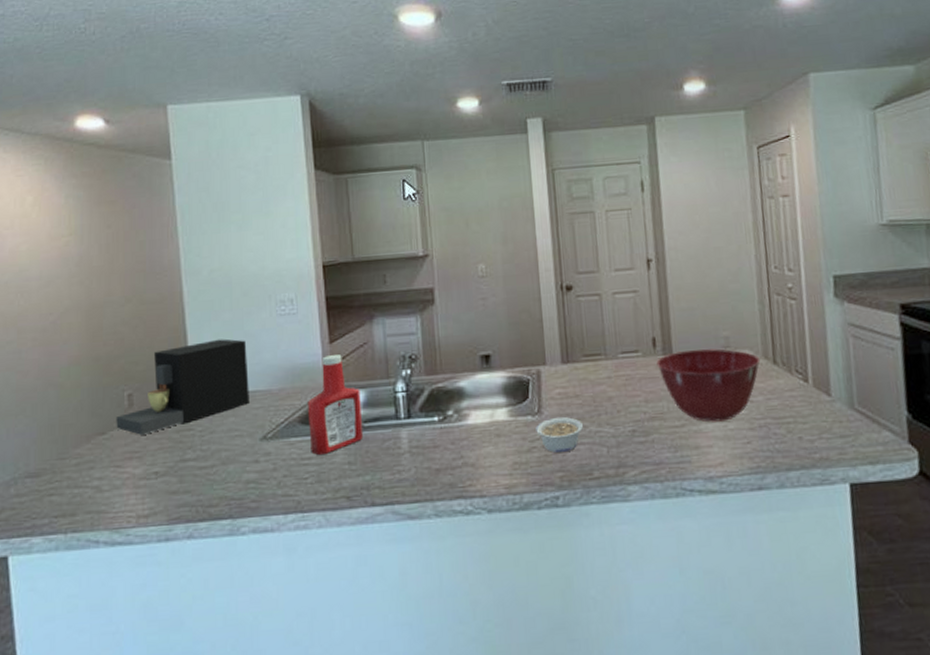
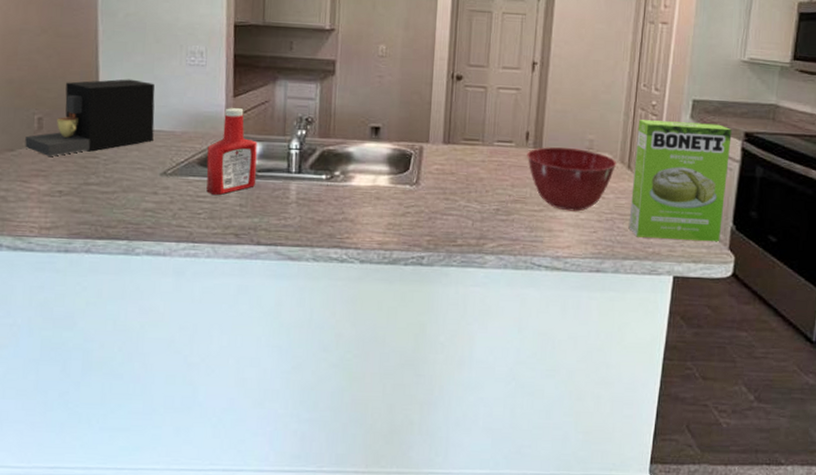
legume: present [536,417,584,453] -> none [412,190,455,221]
cake mix box: none [776,299,897,442] -> present [628,120,732,242]

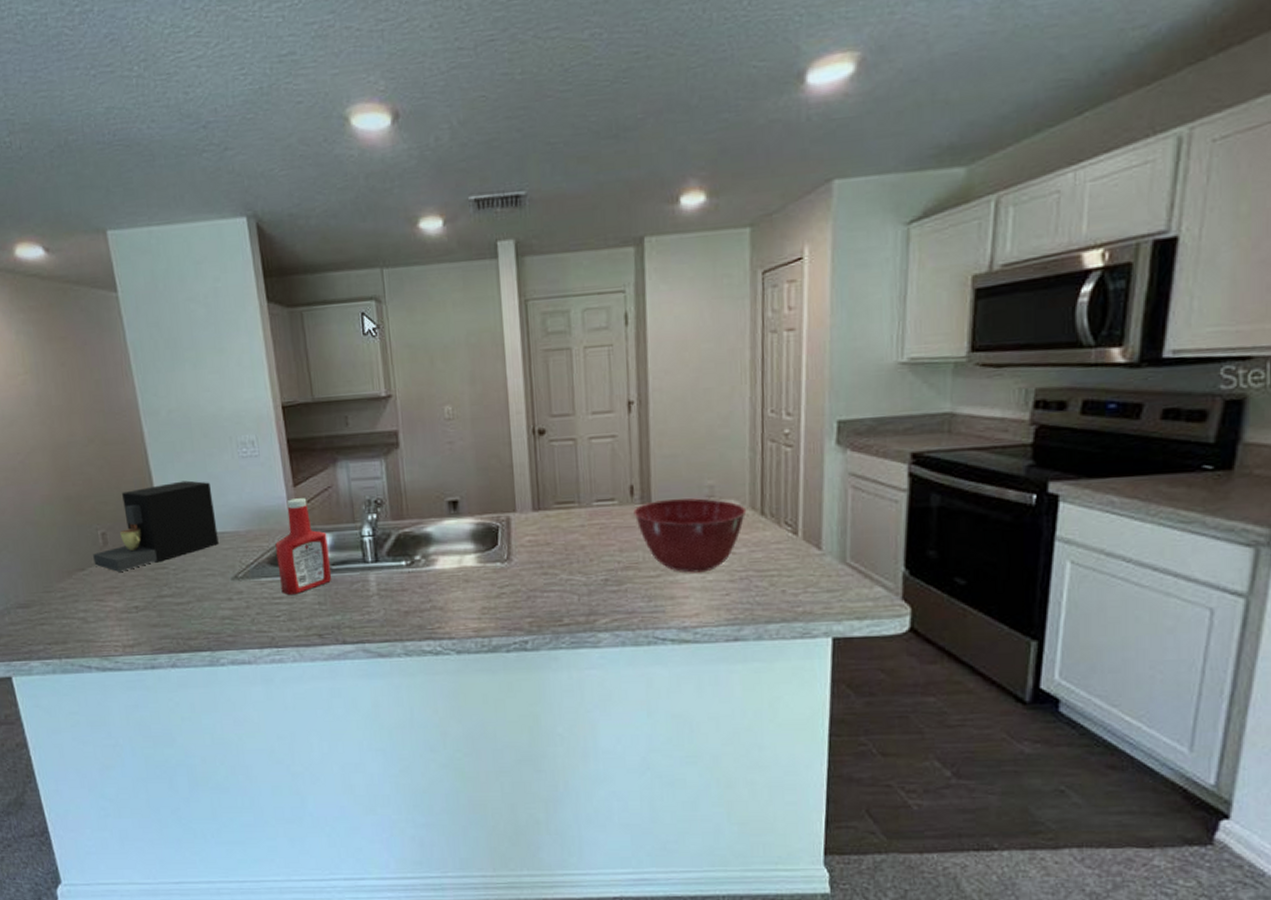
cake mix box: present [628,120,732,242] -> none [768,447,894,596]

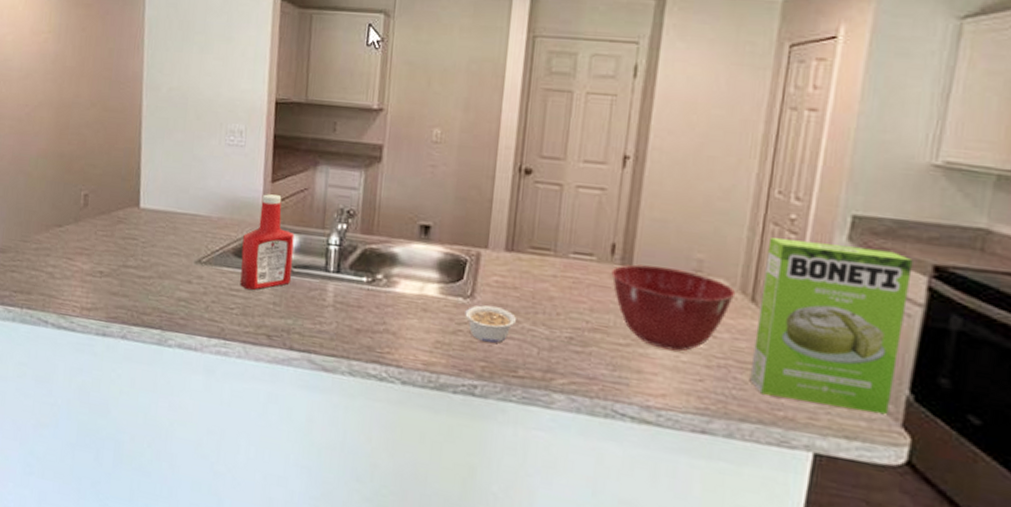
coffee maker: present [93,480,219,572] -> none [71,157,194,235]
legume: none [505,565,555,600] -> present [464,305,517,343]
cake mix box: none [768,447,894,596] -> present [749,238,913,415]

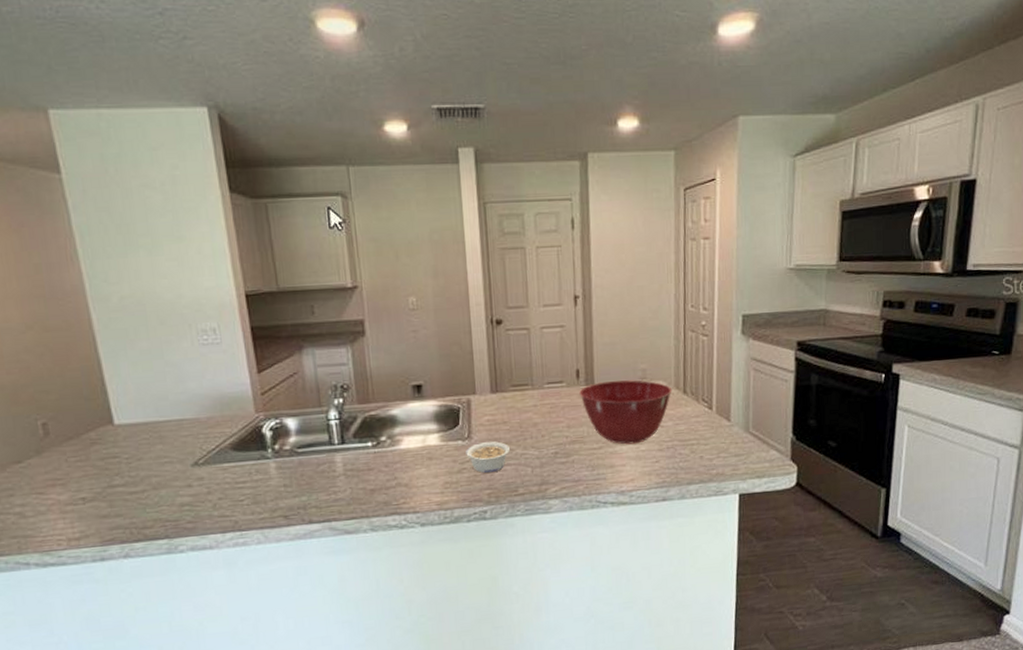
ketchup bottle: present [240,194,295,290] -> none [239,384,298,479]
cake mix box: present [749,238,913,415] -> none [689,336,784,461]

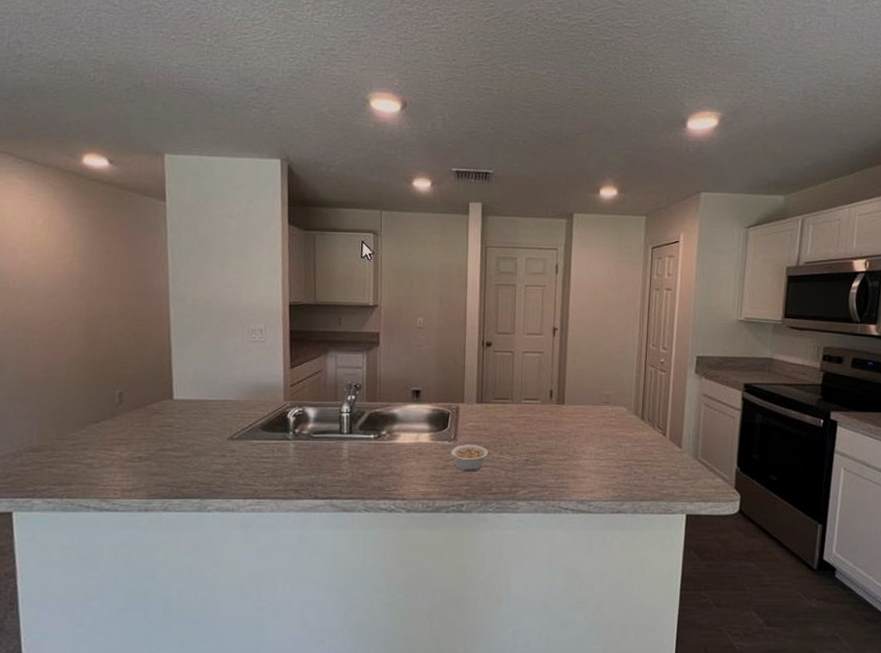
mixing bowl: present [579,380,672,445] -> none [551,403,632,459]

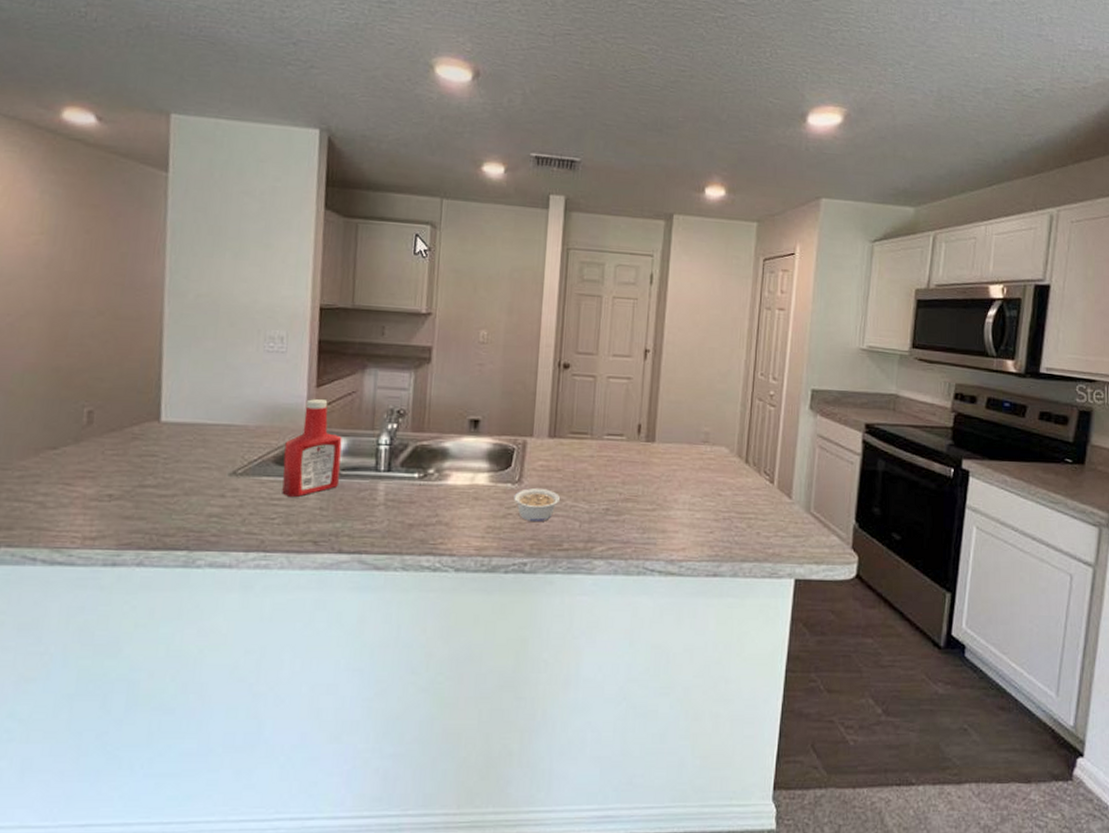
ketchup bottle: none [268,378,313,455] -> present [282,399,342,497]

